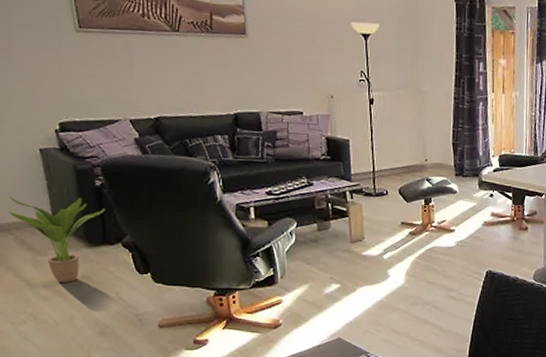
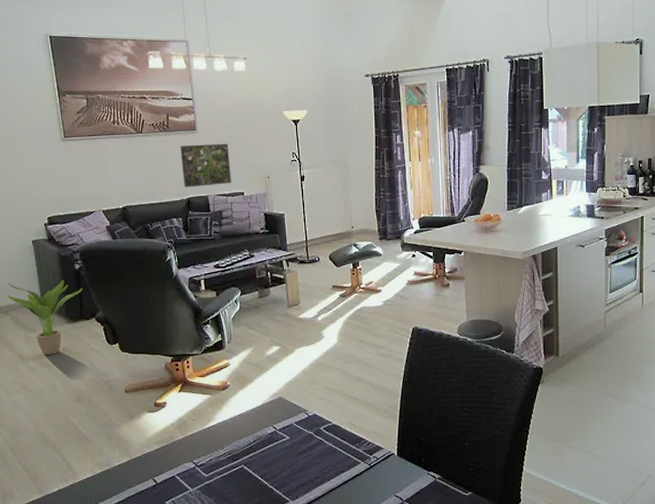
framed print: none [227,51,289,101] -> present [180,143,232,187]

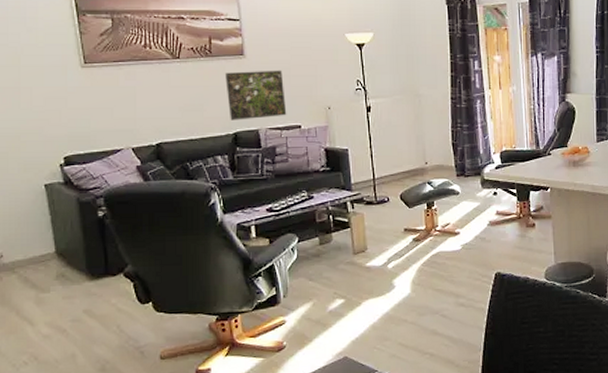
potted plant: present [7,280,82,356] -> none [13,230,107,320]

